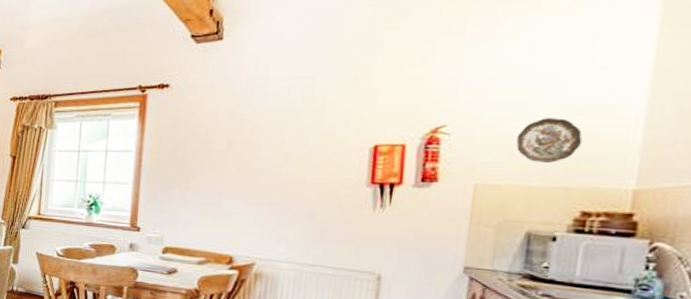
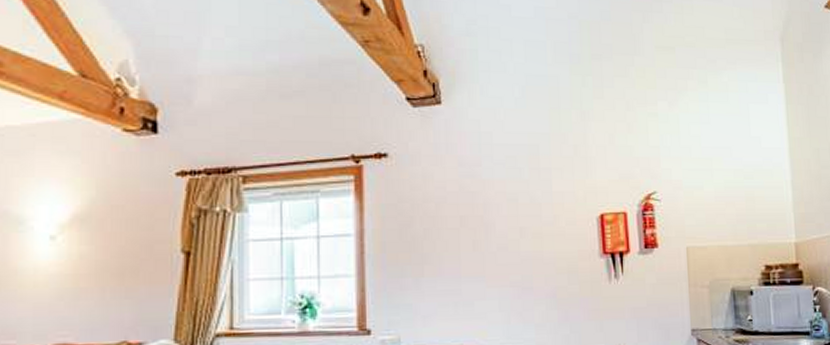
decorative plate: present [516,118,583,164] -> none [710,182,755,224]

